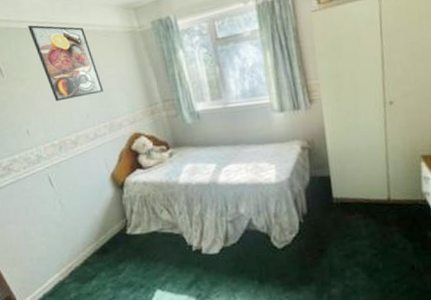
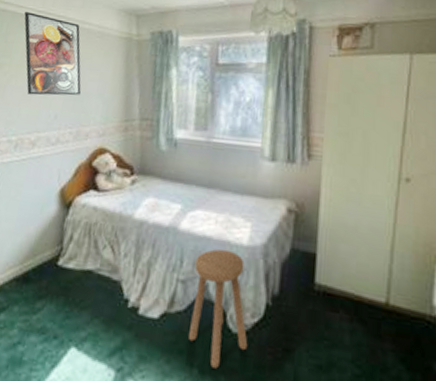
stool: none [237,189,292,277] -> present [189,248,248,369]

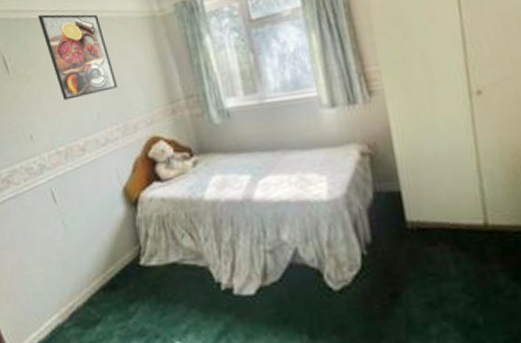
stool: present [189,248,248,369] -> none [278,208,353,330]

